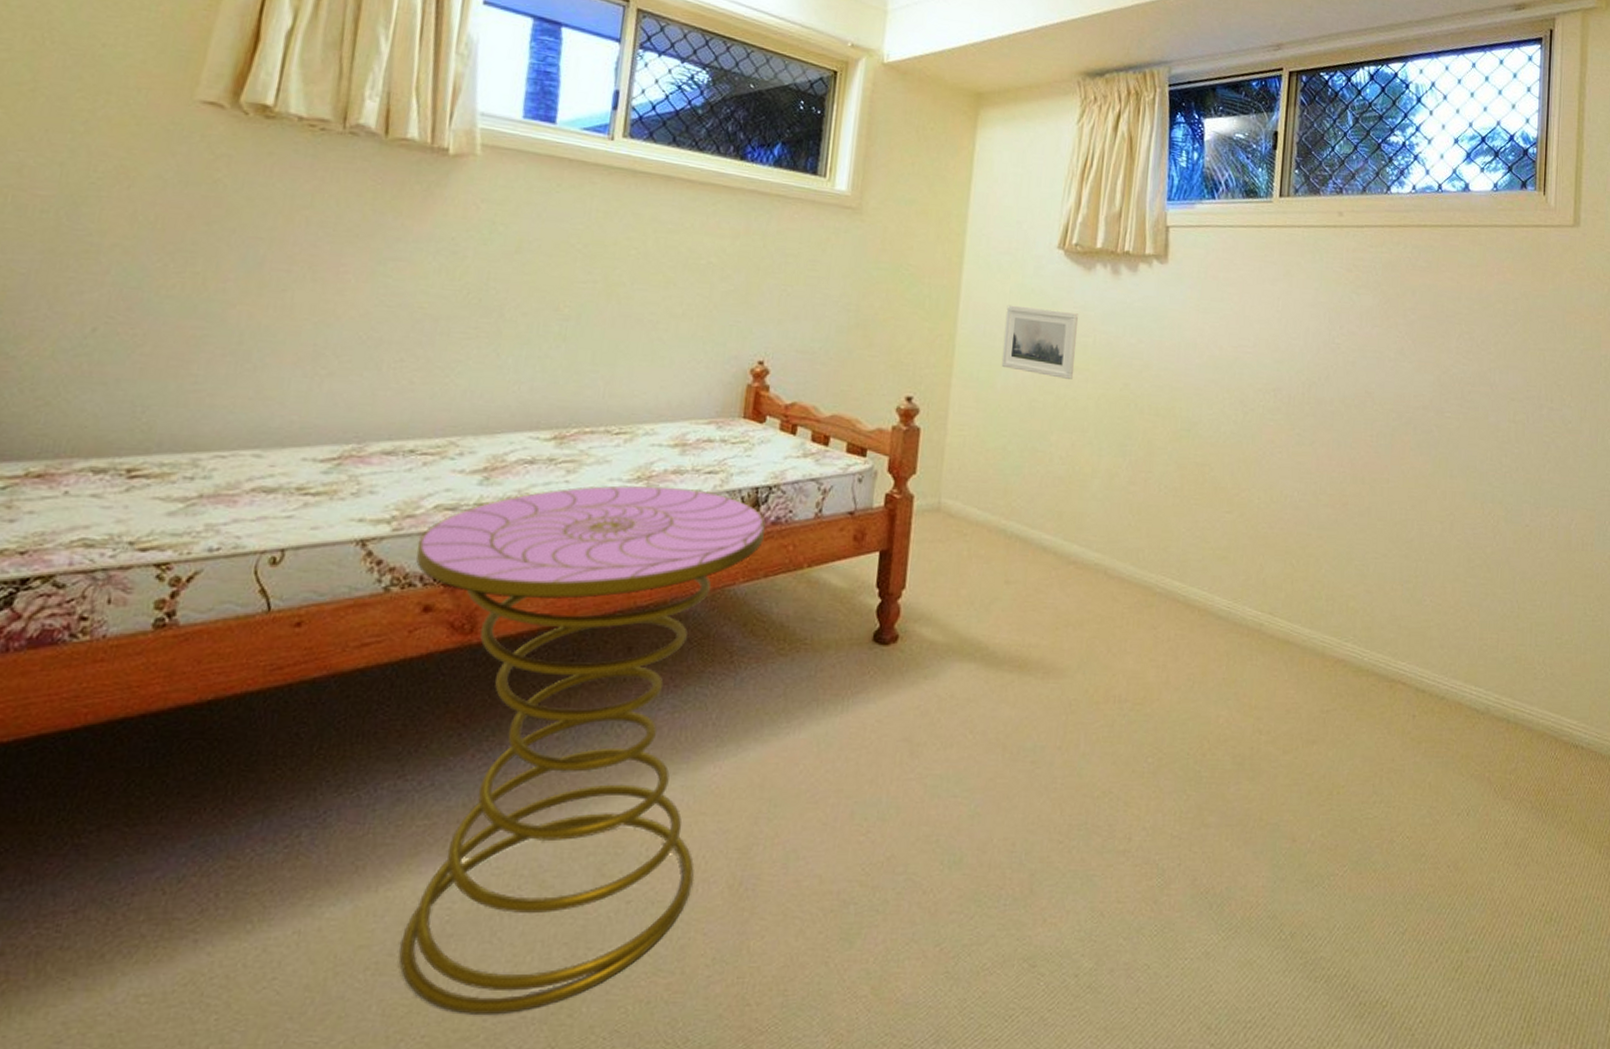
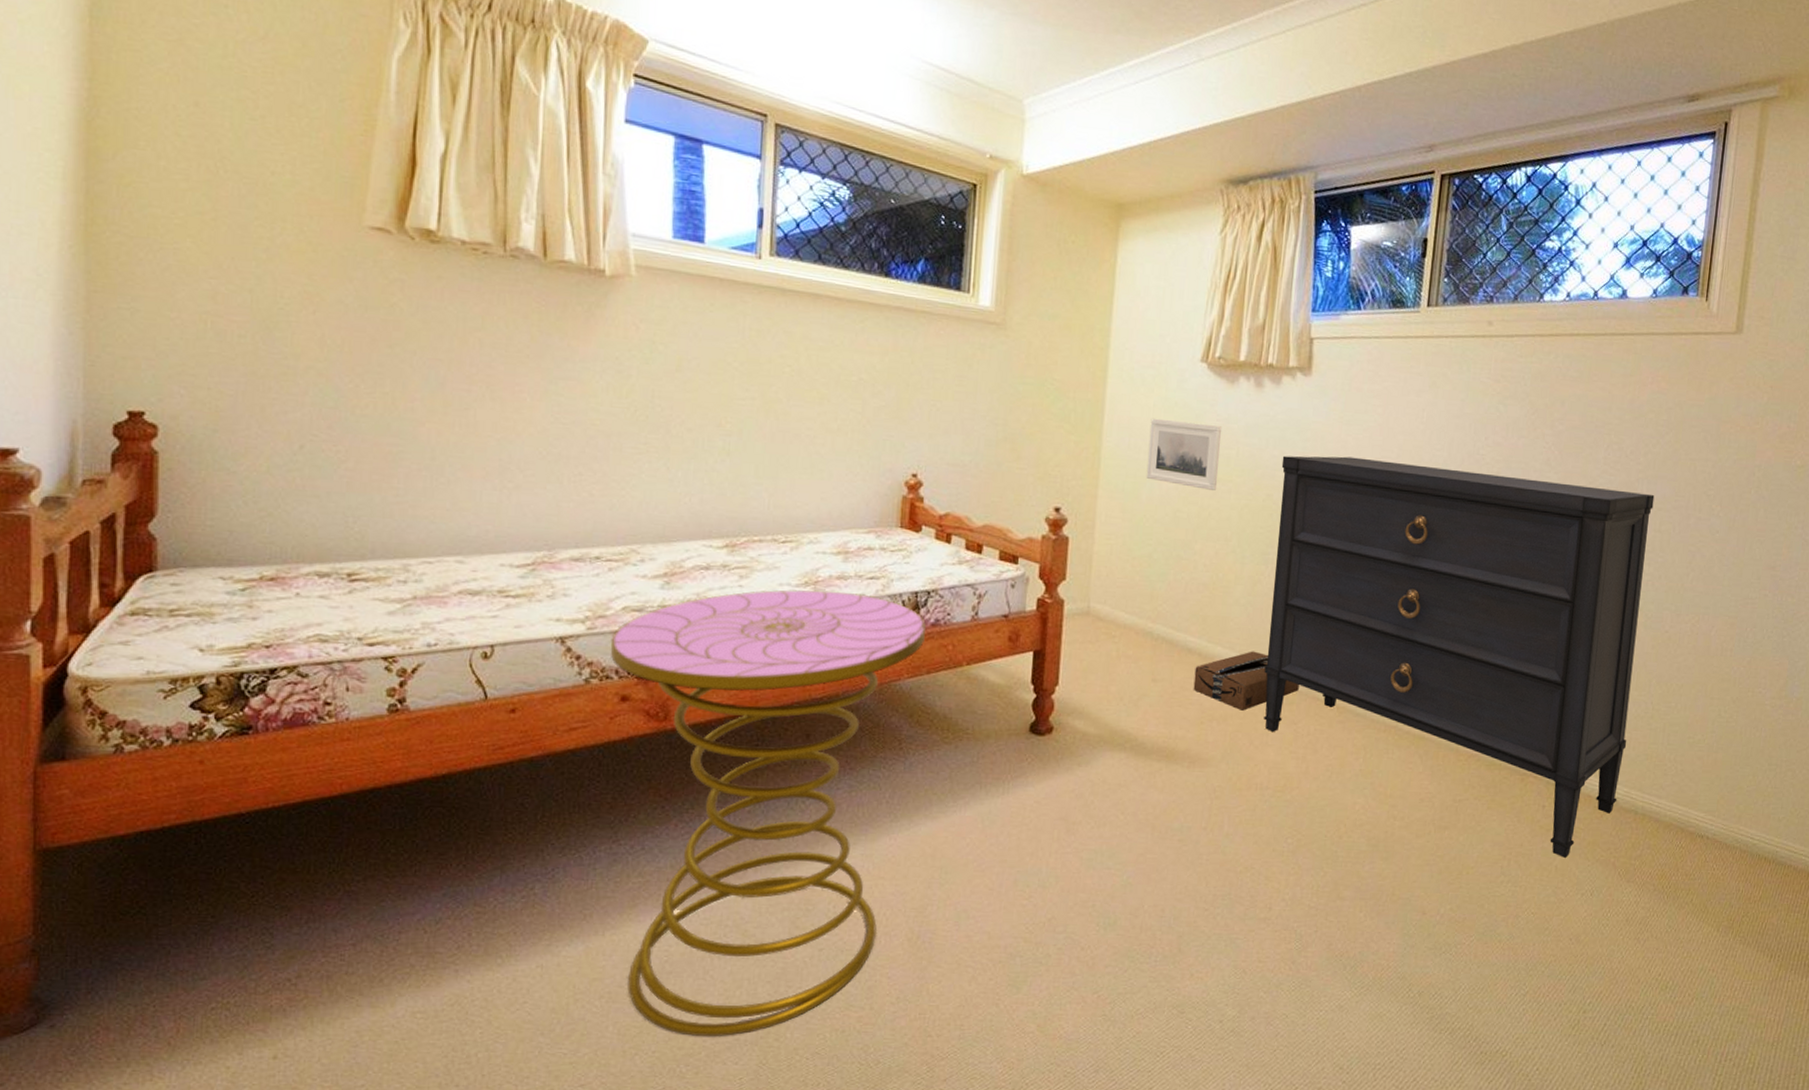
cardboard box: none [1048,549,1159,614] -> present [1193,651,1299,711]
dresser: none [1122,344,1507,773] -> present [1264,455,1655,858]

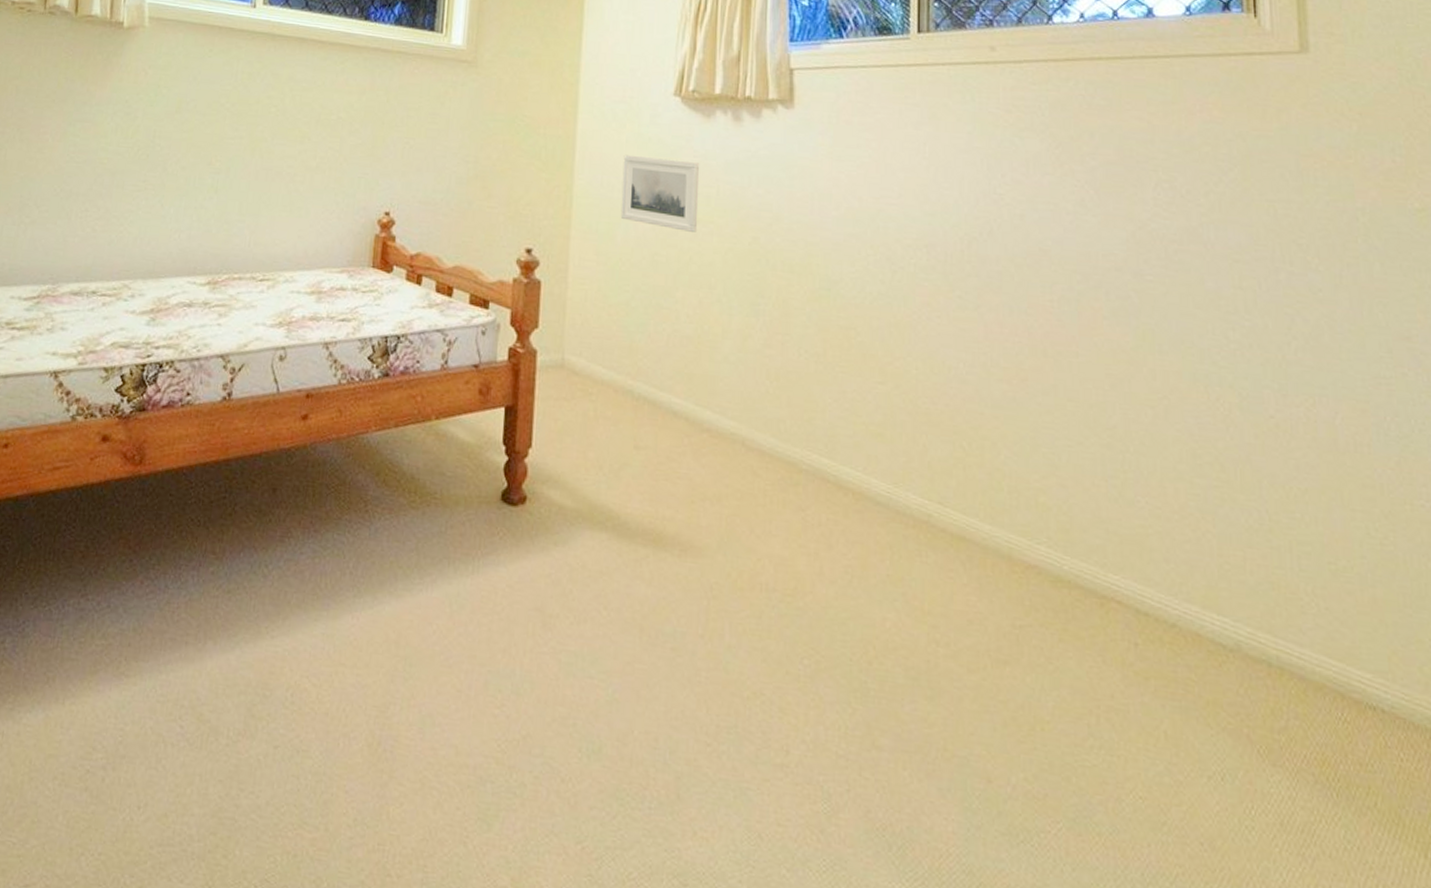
side table: present [610,589,926,1036] -> none [81,330,395,846]
cardboard box: present [1193,651,1299,711] -> none [681,417,804,490]
dresser: present [1264,455,1655,858] -> none [762,194,1241,721]

